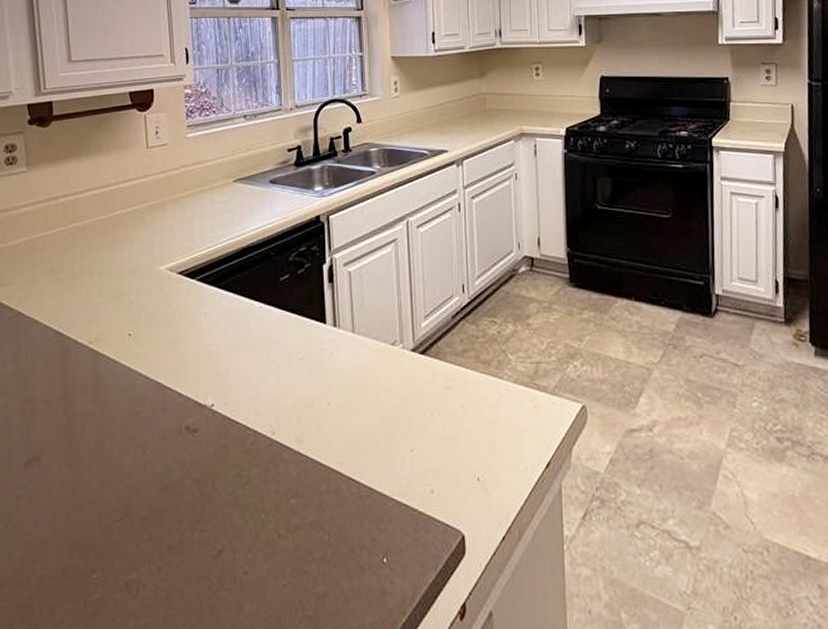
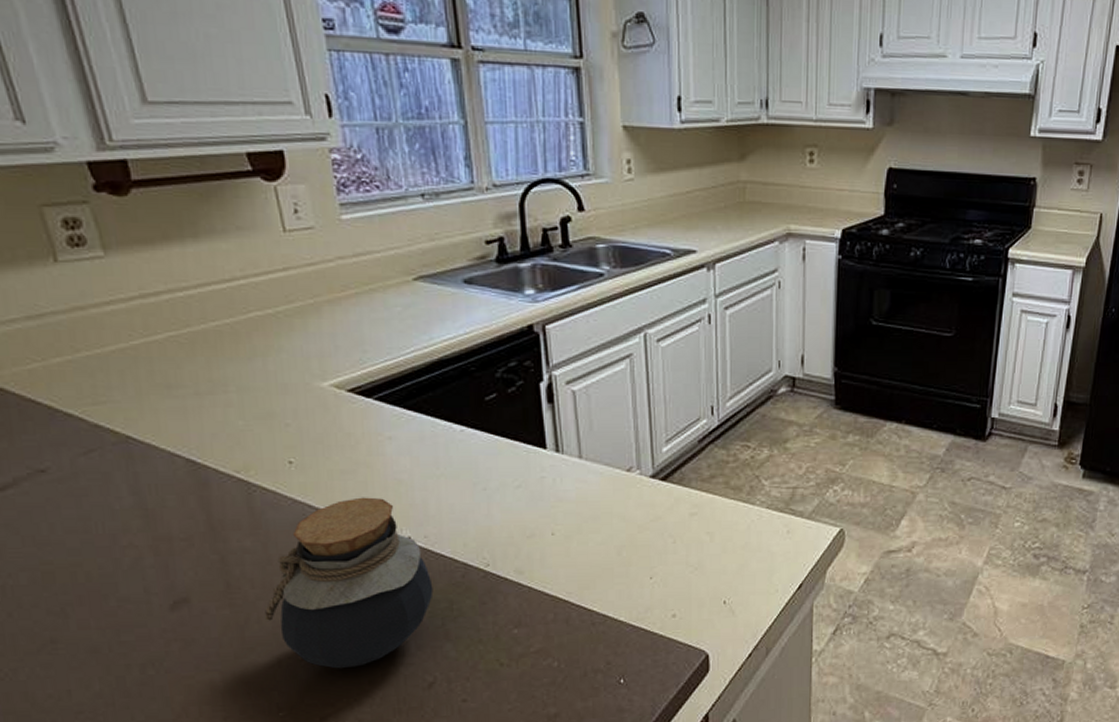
jar: none [94,366,228,532] -> present [265,497,434,669]

